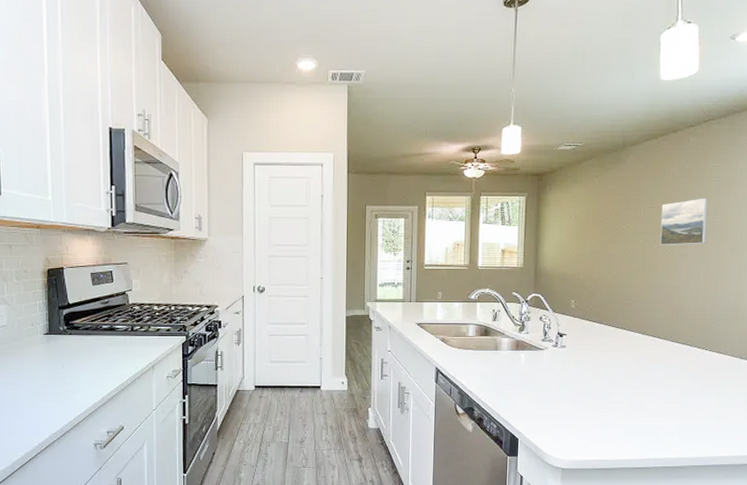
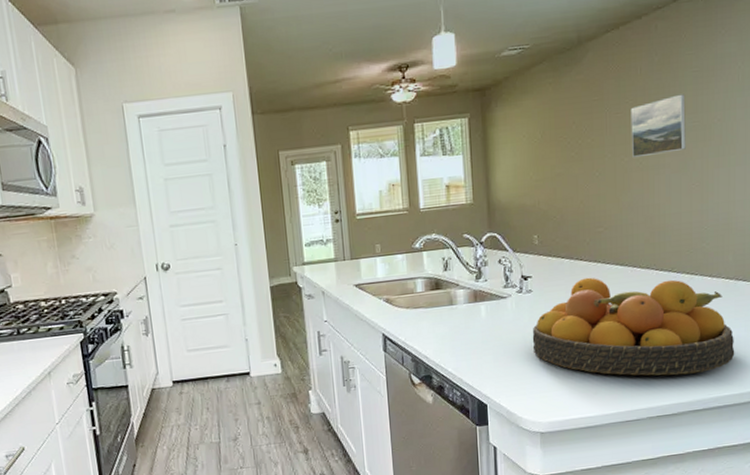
fruit bowl: none [562,341,735,434] -> present [532,277,735,376]

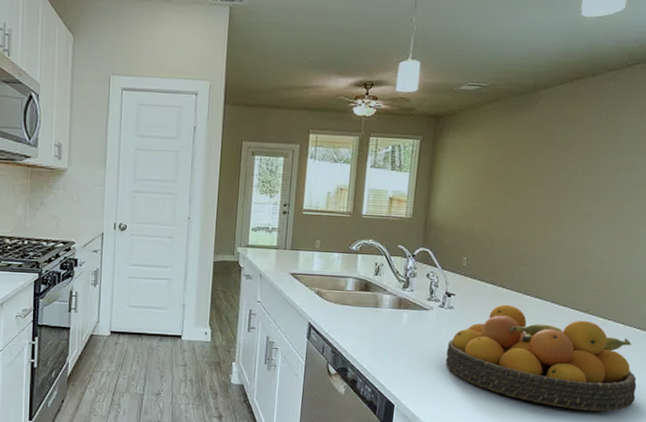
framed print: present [630,94,686,158] -> none [567,151,625,203]

